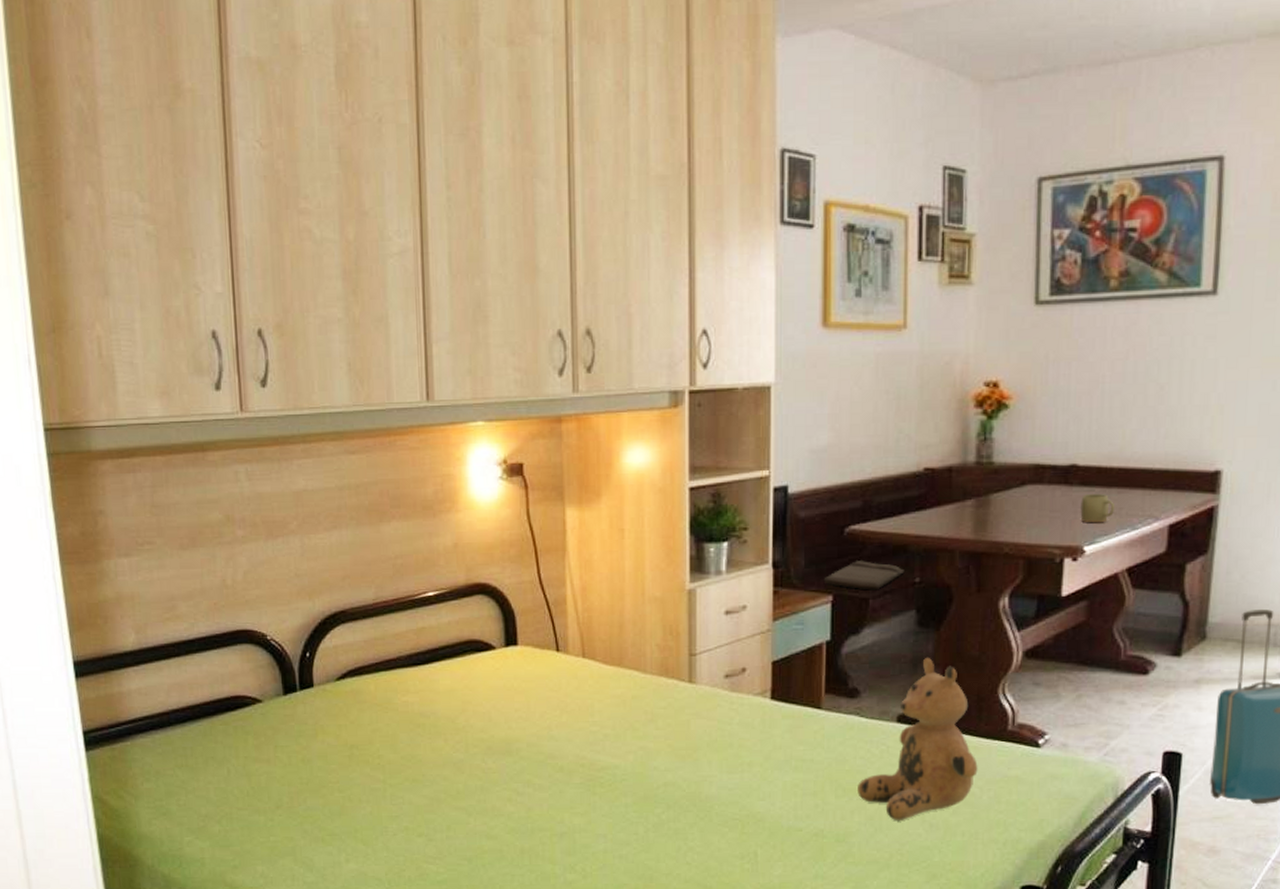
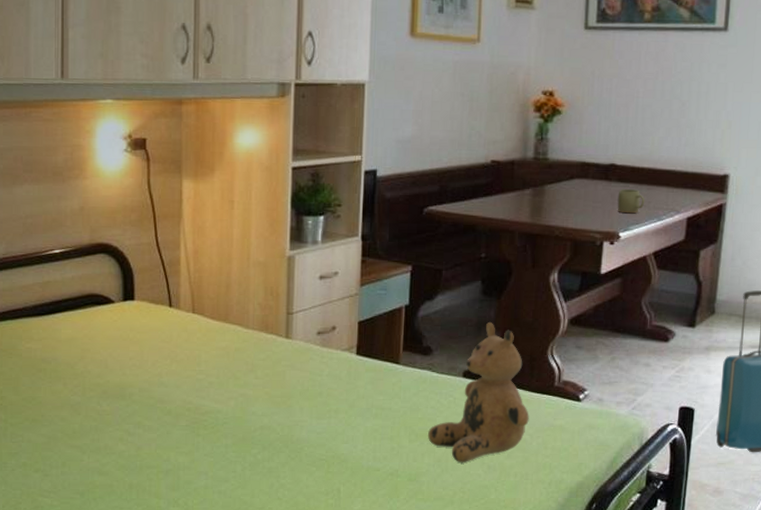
cushion: present [825,561,905,590] -> none [405,237,473,263]

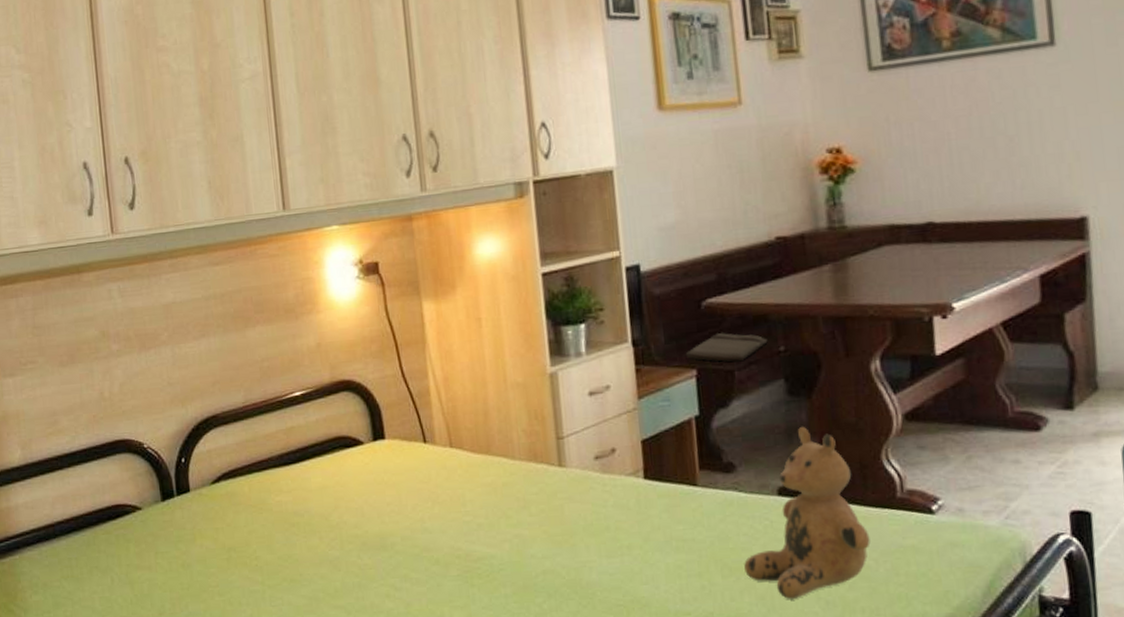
cushion: none [405,237,473,263] -> present [686,333,768,362]
mug: present [617,189,644,214] -> none [942,249,979,279]

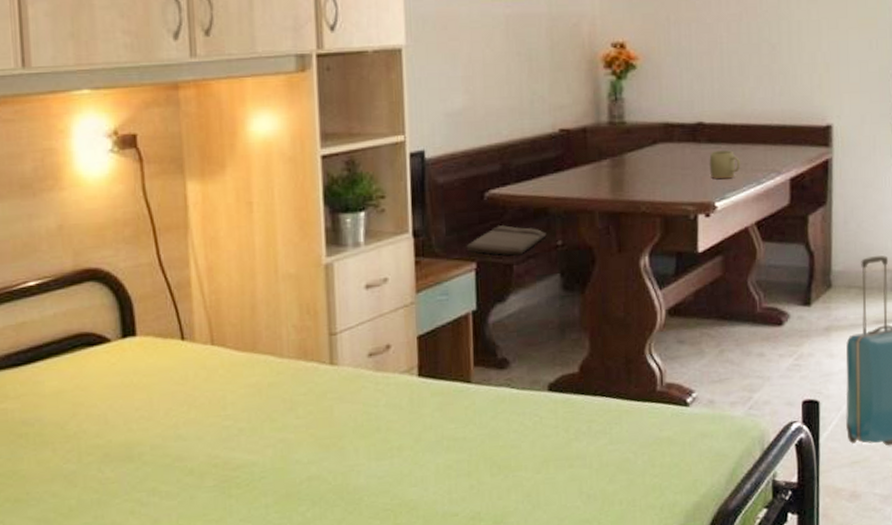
teddy bear: present [744,427,870,599] -> none [513,322,631,495]
mug: none [942,249,979,279] -> present [709,150,740,179]

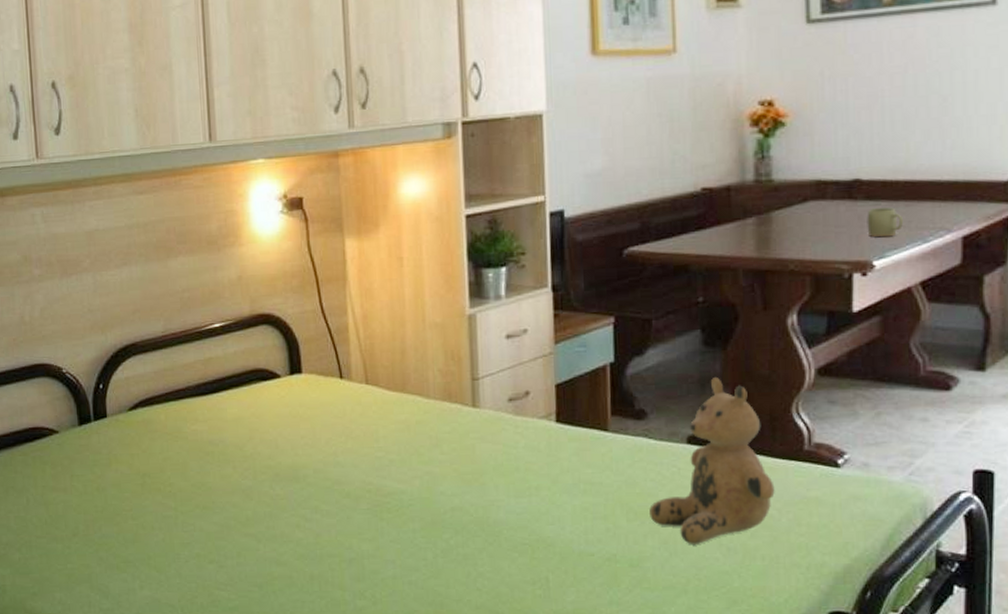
cushion: present [467,225,547,256] -> none [605,282,687,311]
teddy bear: none [513,322,631,495] -> present [649,378,775,544]

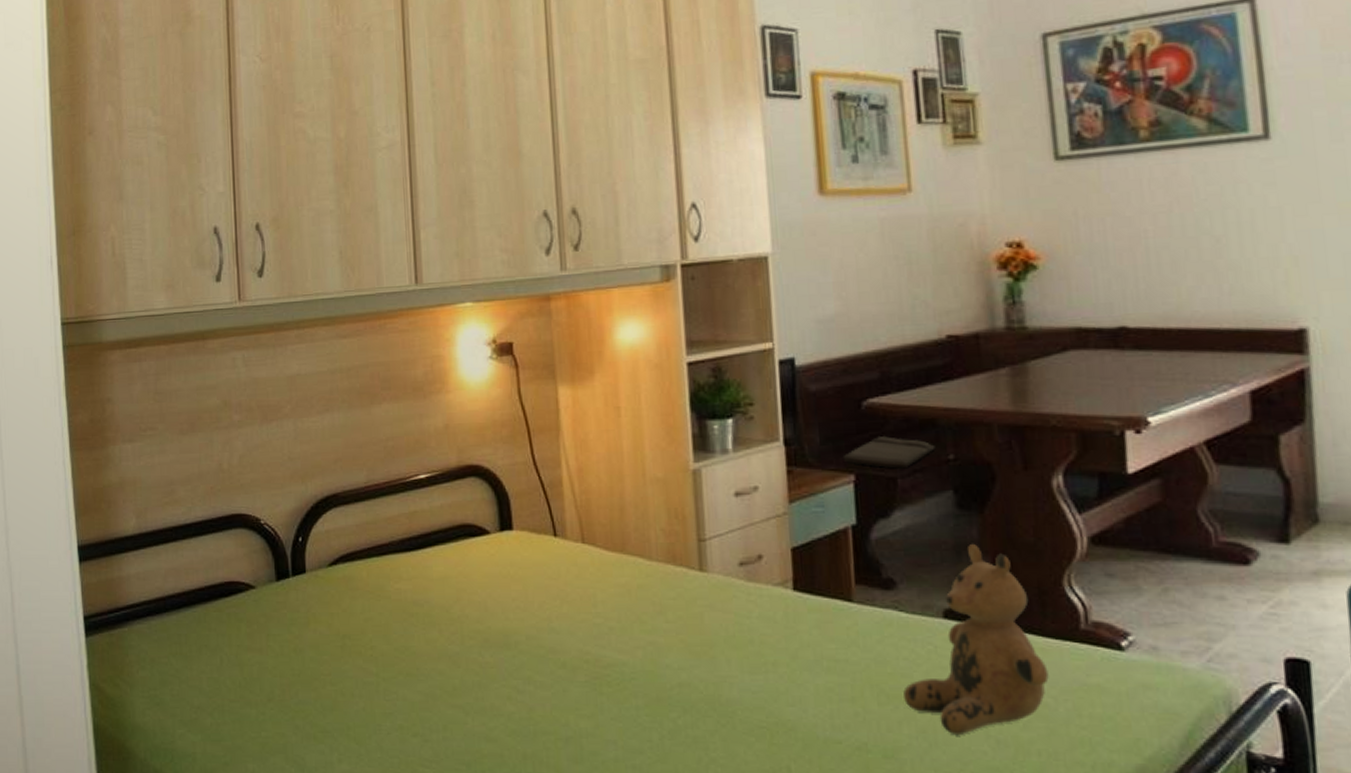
cushion: none [605,282,687,311] -> present [844,436,935,469]
mug: present [867,207,903,238] -> none [1136,358,1179,391]

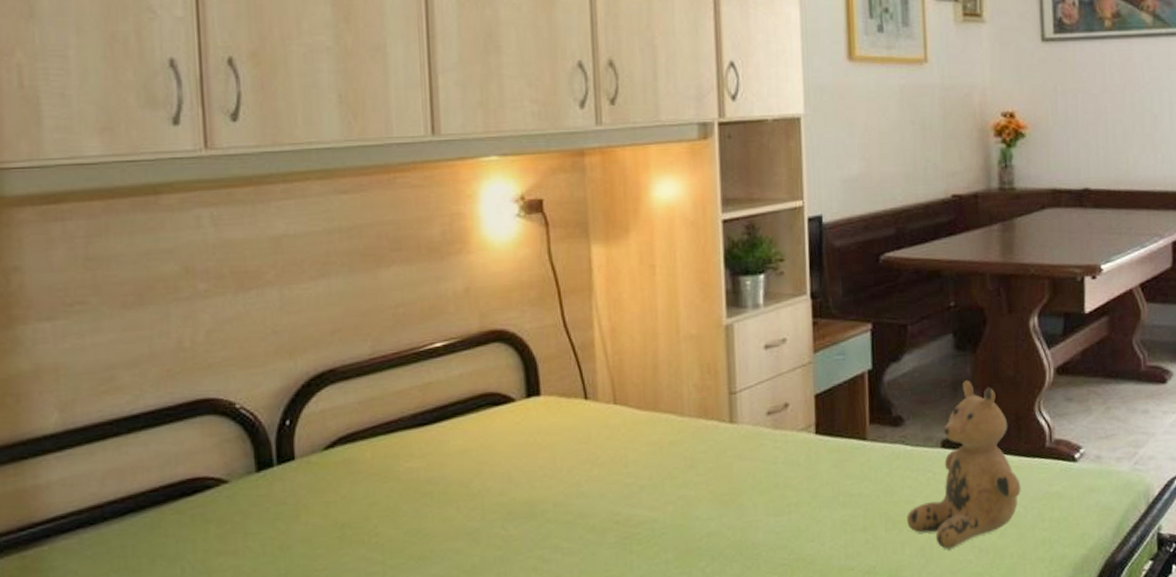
cushion: present [844,436,935,469] -> none [863,287,940,317]

